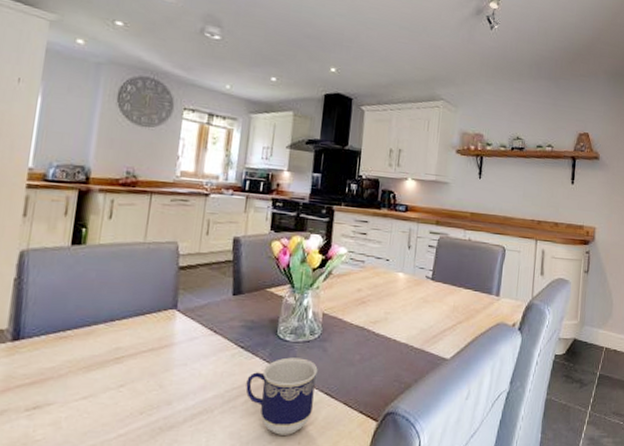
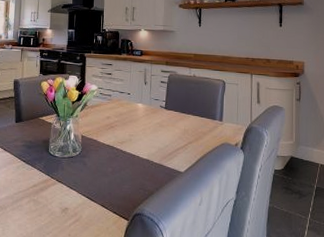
cup: present [245,357,318,435] -> none [28,169,80,228]

